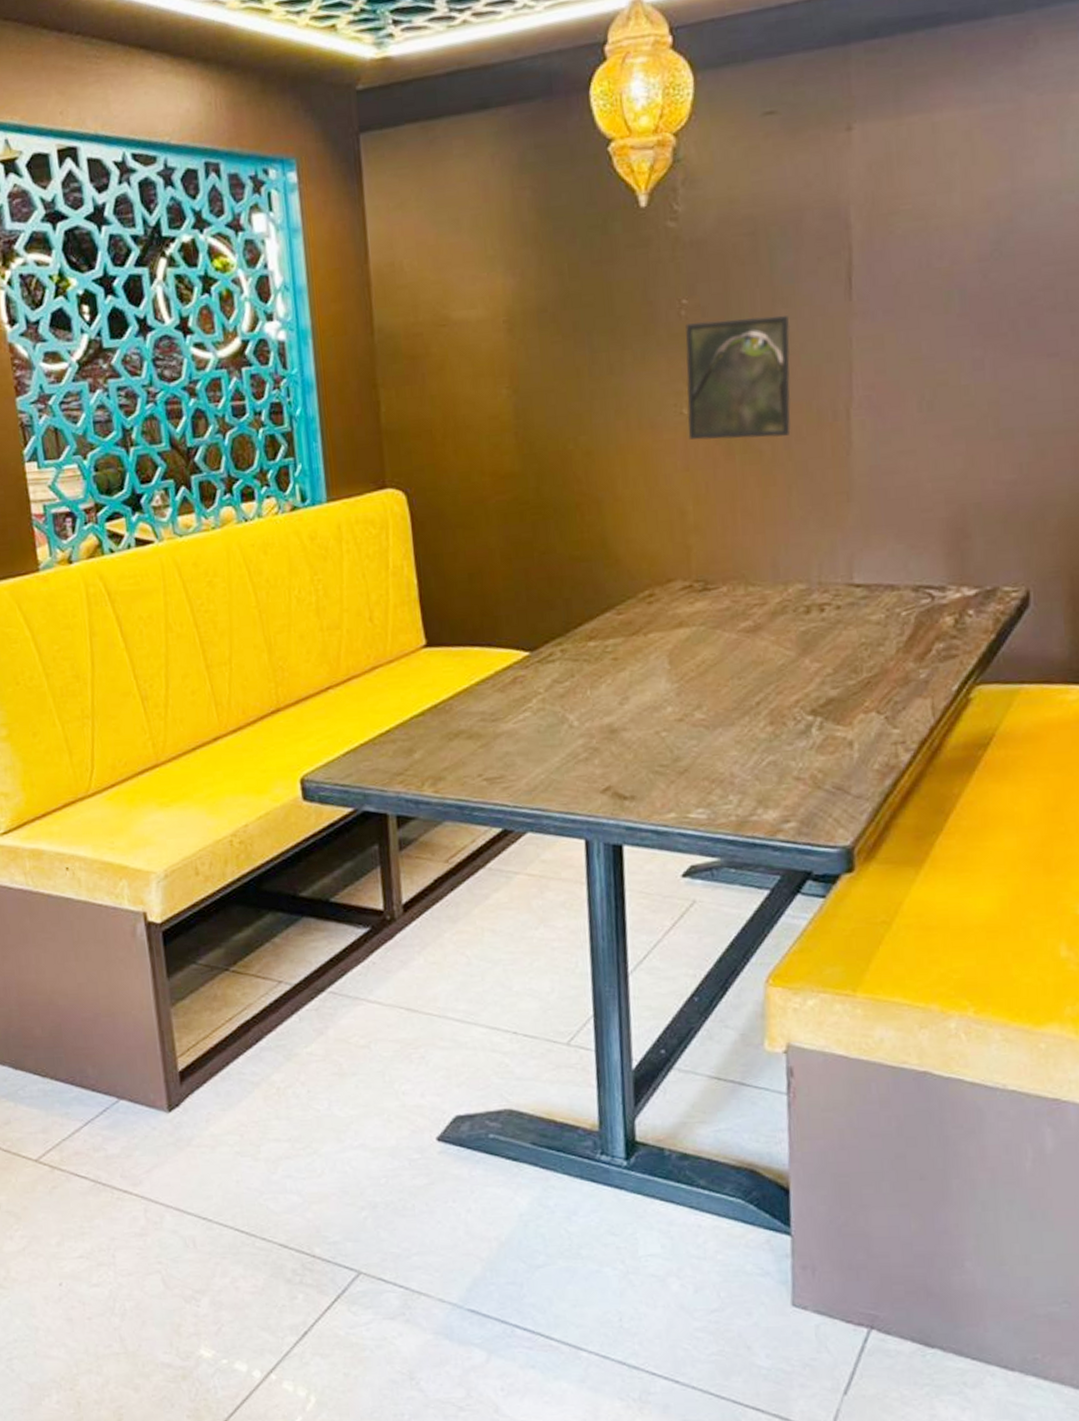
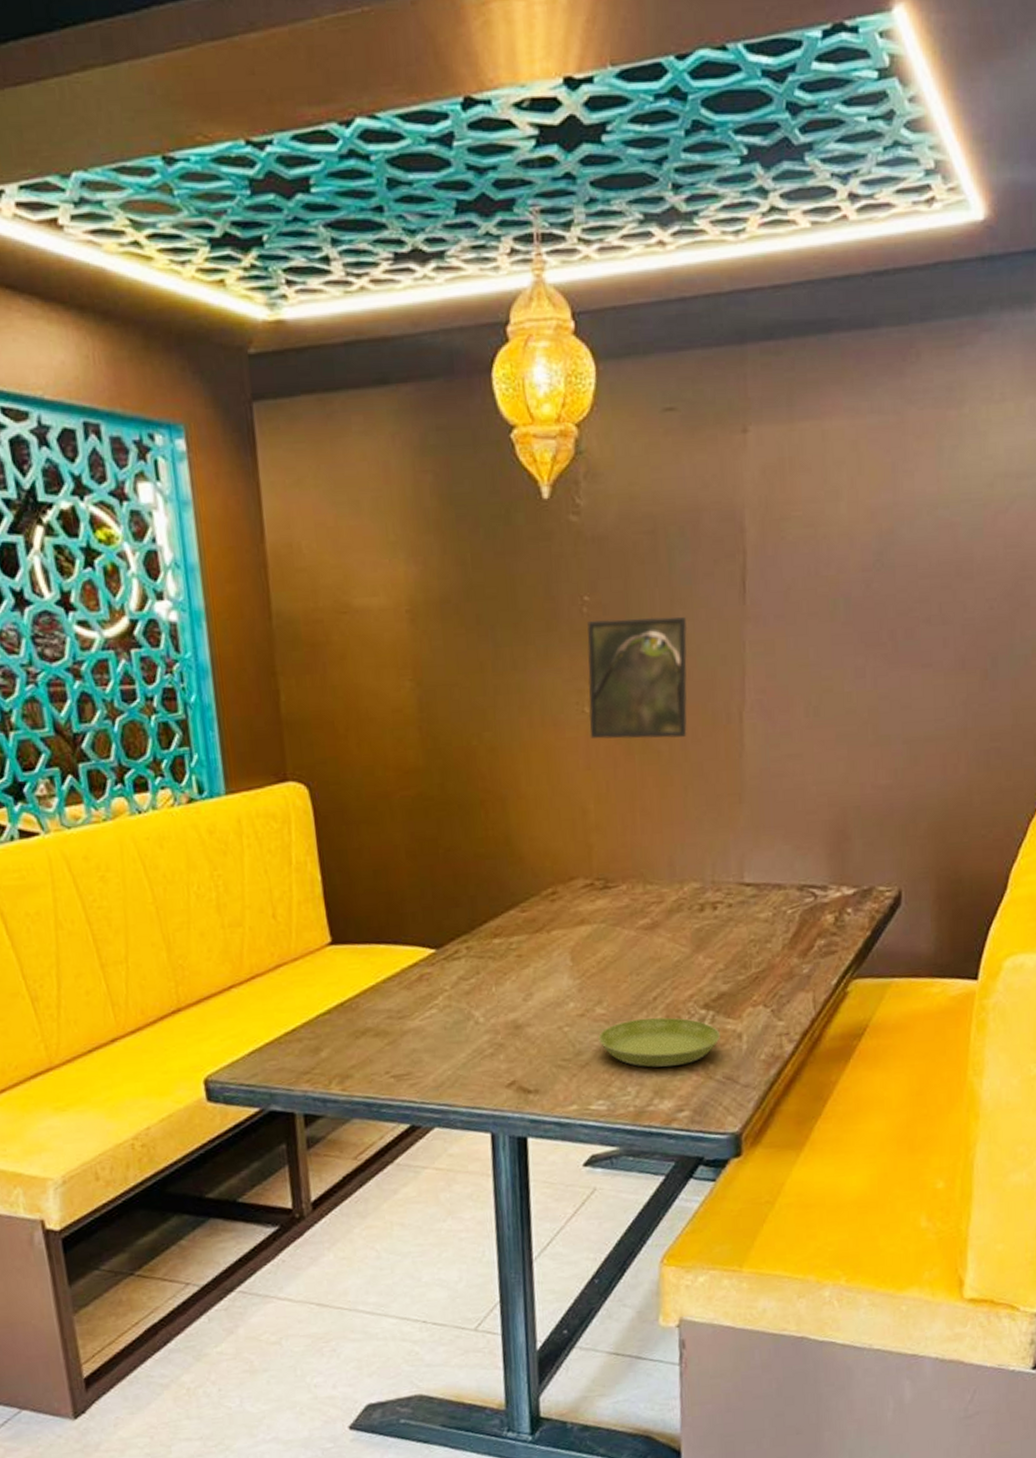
saucer: none [698,723,829,776] -> present [598,1017,720,1068]

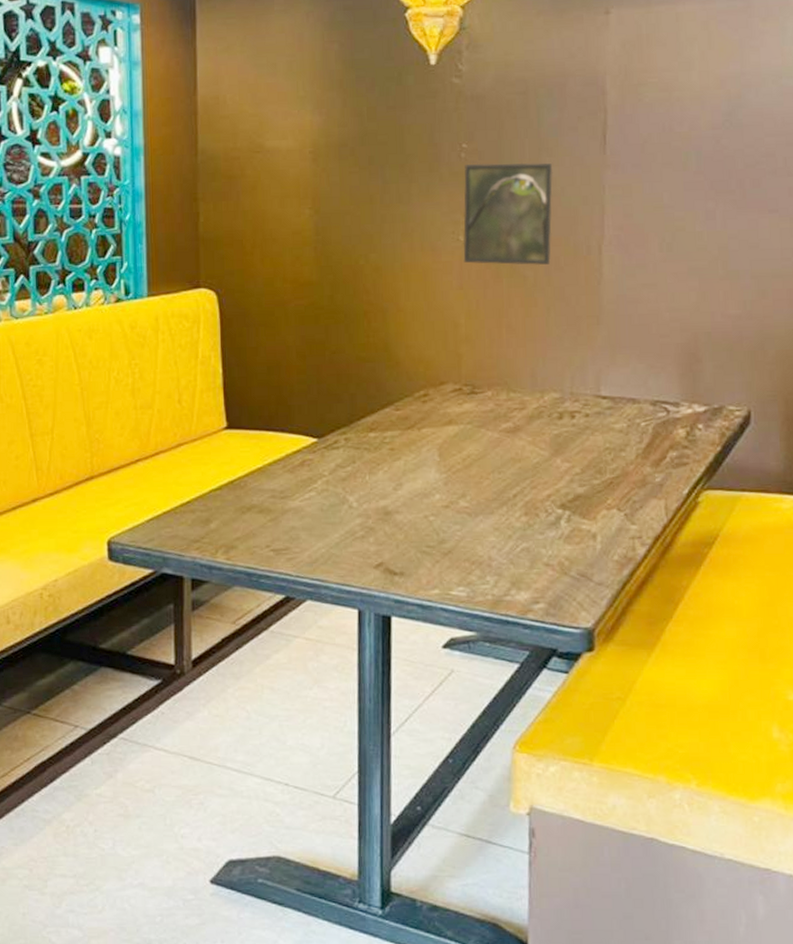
saucer: present [598,1017,720,1068] -> none [461,513,575,561]

